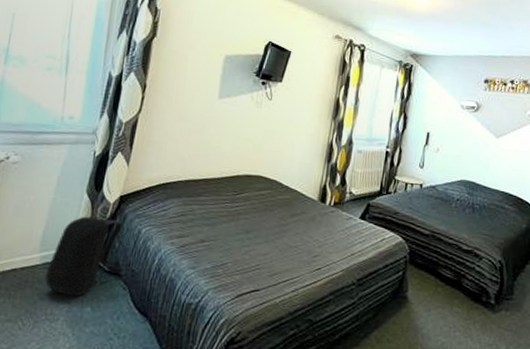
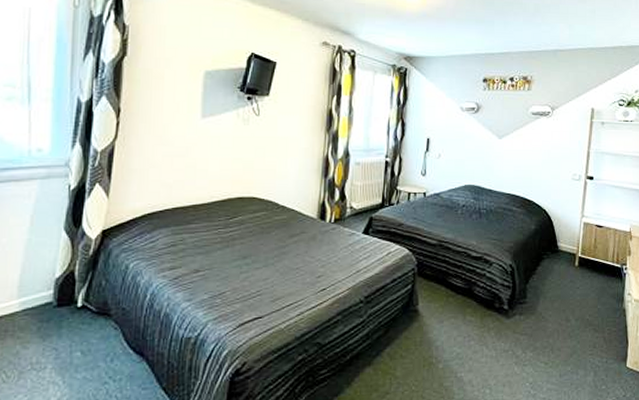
backpack: present [45,216,123,297] -> none [27,255,108,342]

